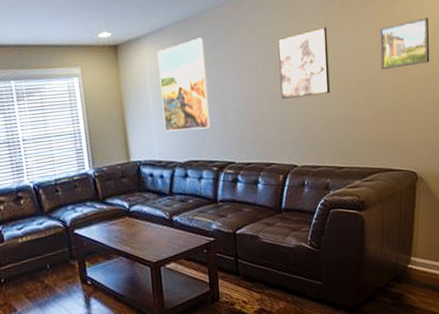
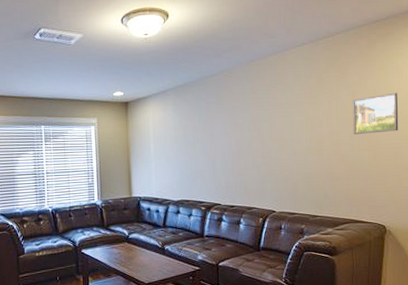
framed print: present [157,37,211,132] -> none [160,100,202,175]
wall art: present [278,27,330,100] -> none [262,96,307,154]

